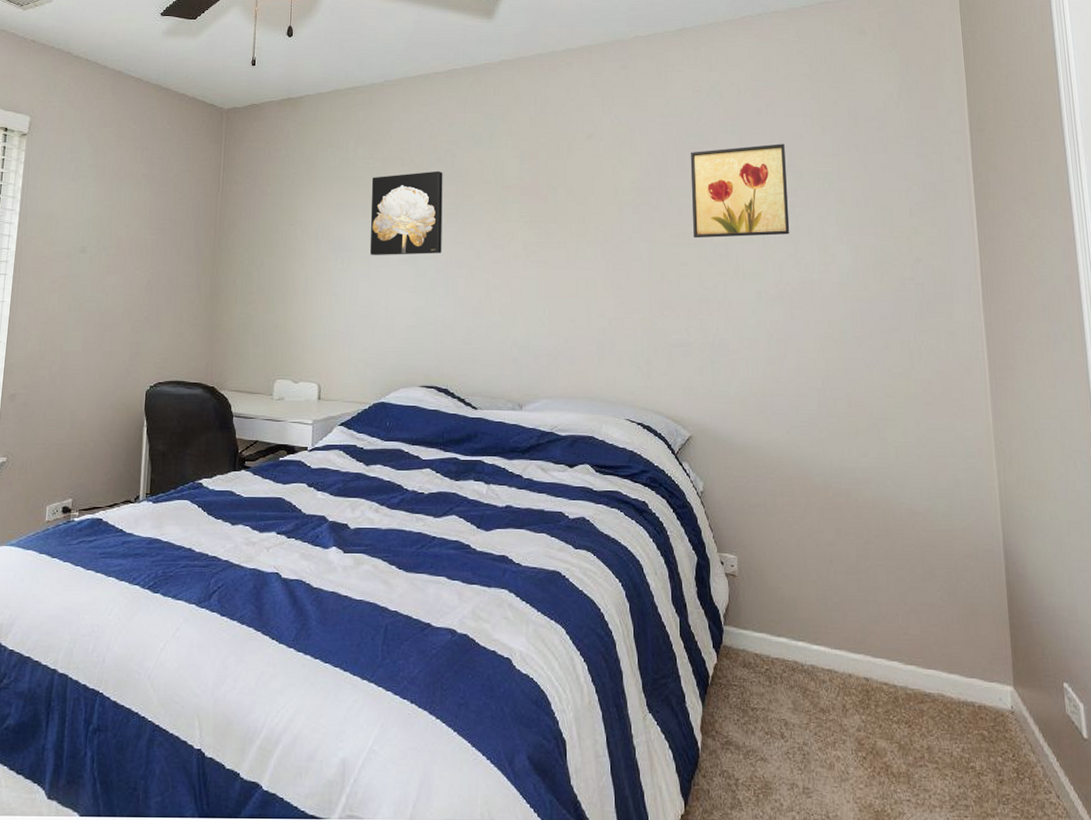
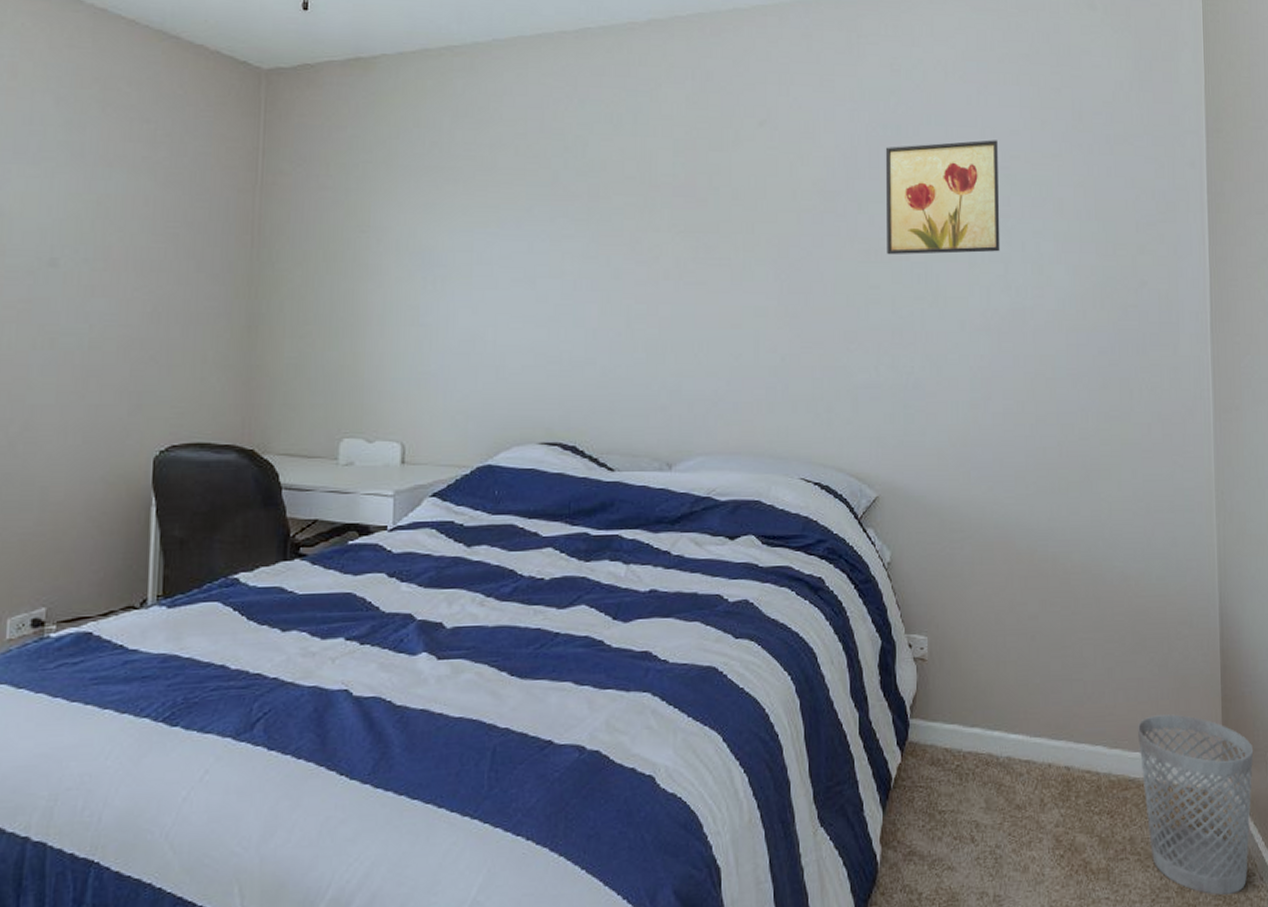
wall art: present [370,171,443,255] -> none [473,162,571,274]
wastebasket: none [931,638,1044,808] -> present [1138,714,1254,895]

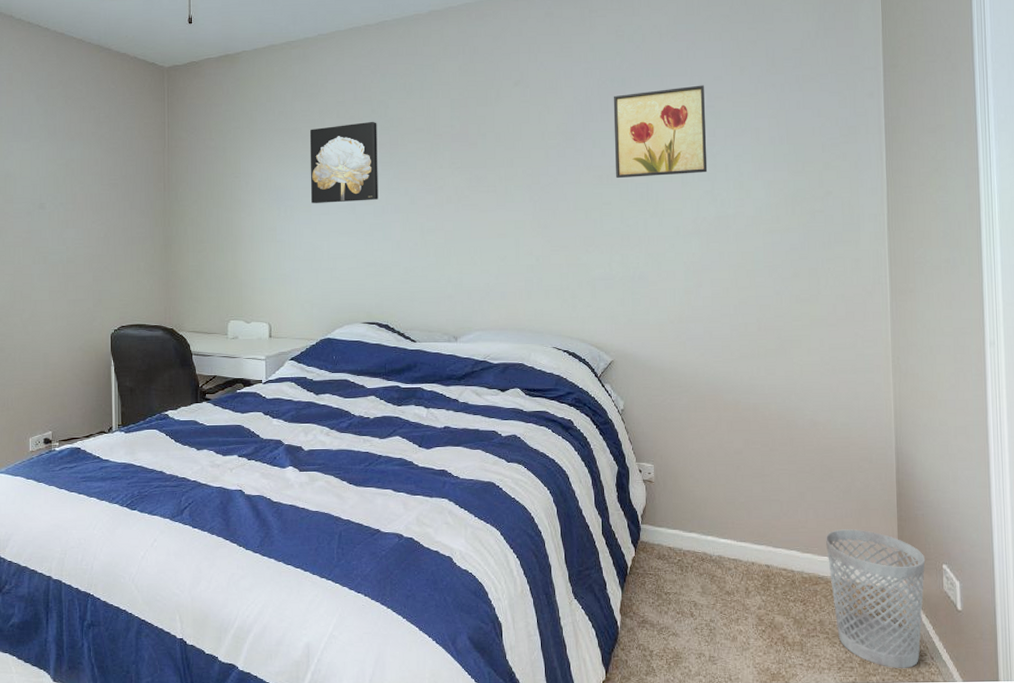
wall art: none [473,162,571,274] -> present [309,121,379,203]

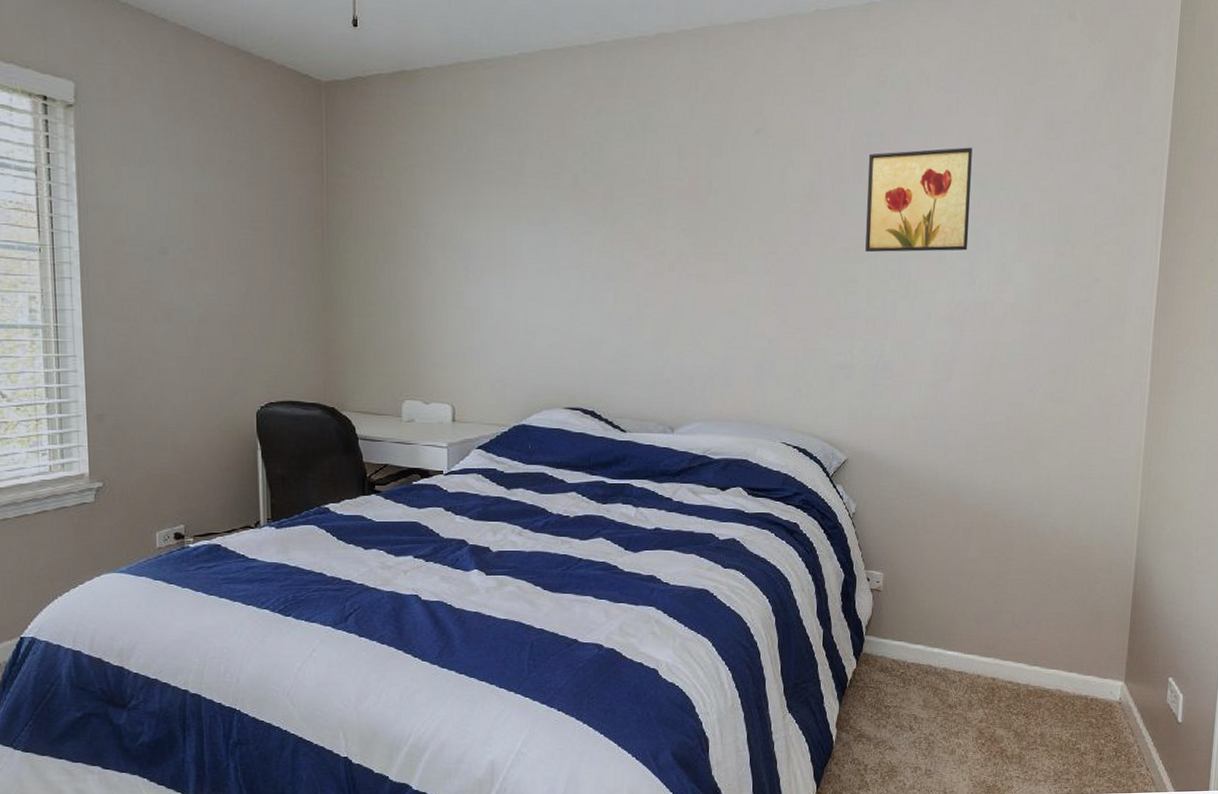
wall art: present [309,121,379,203] -> none [505,167,589,265]
wastebasket: present [826,529,926,668] -> none [1055,642,1153,779]

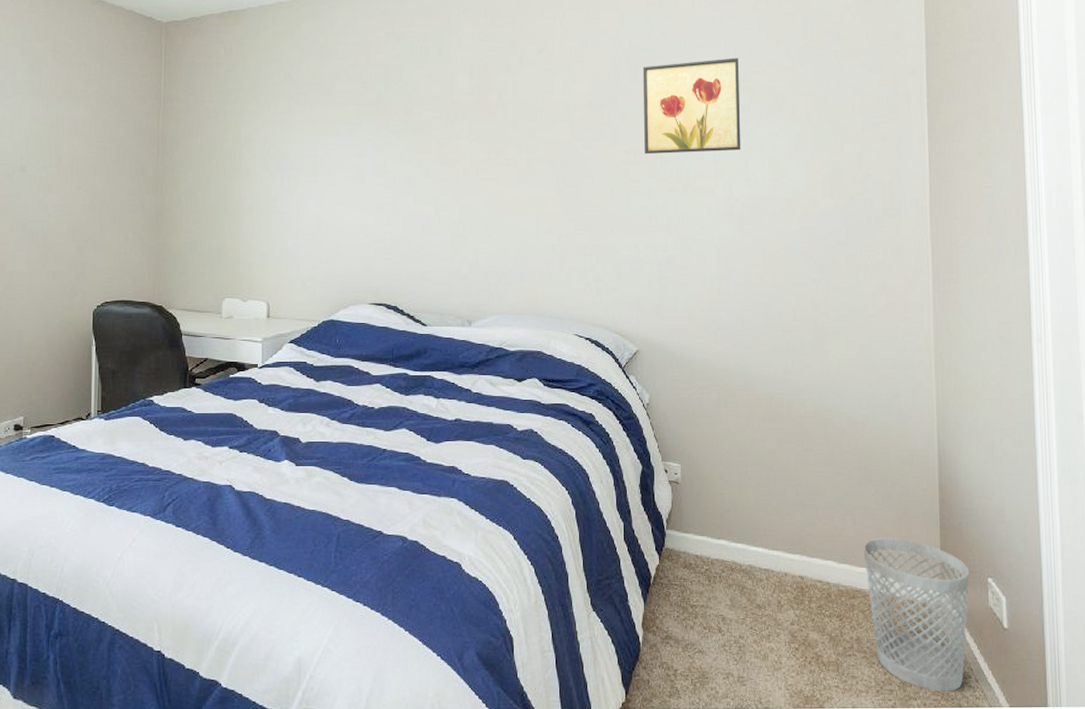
wastebasket: none [1055,642,1153,779] -> present [864,538,970,692]

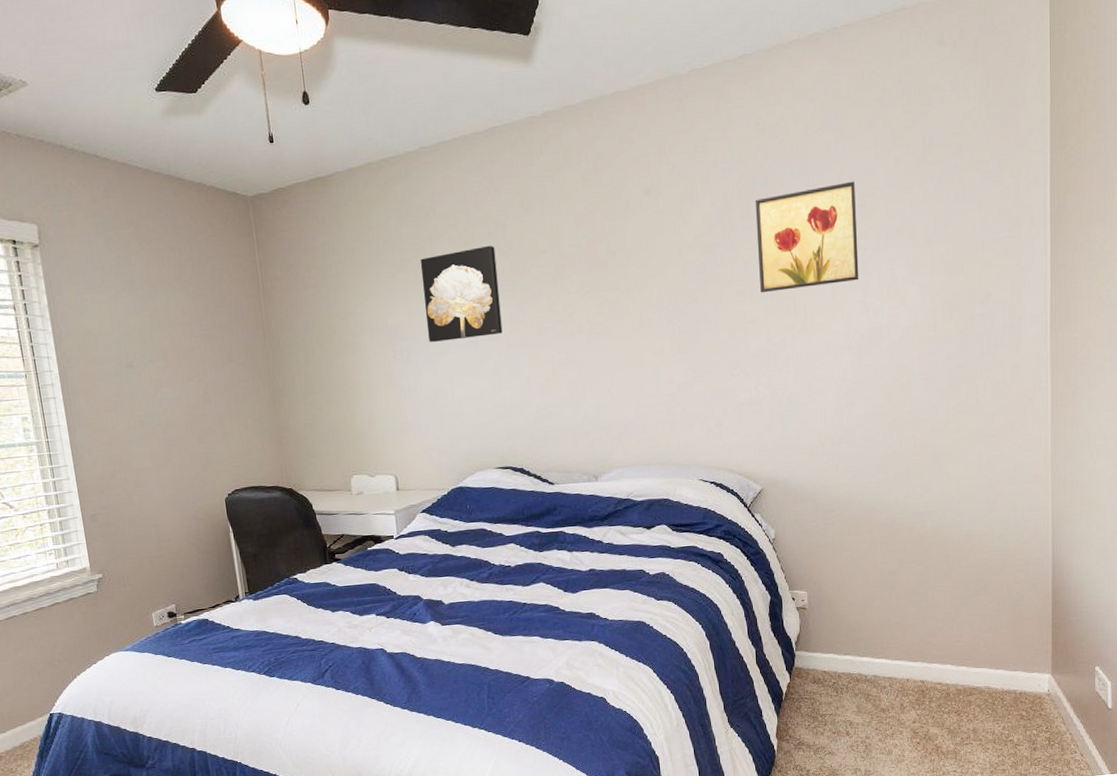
wall art: none [317,86,391,173] -> present [420,245,503,342]
wastebasket: present [864,538,970,692] -> none [981,639,1079,767]

